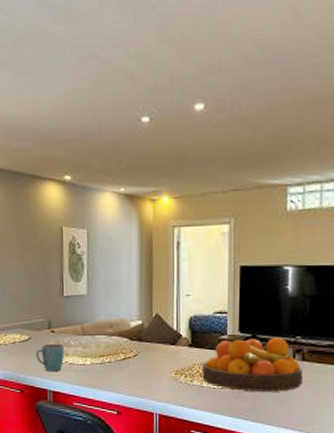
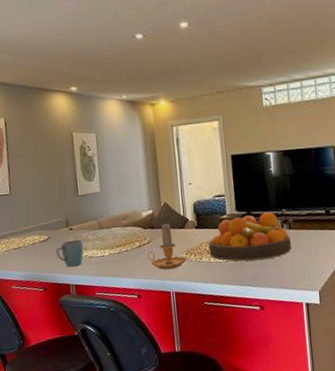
candle: none [132,336,175,389] -> present [147,222,187,270]

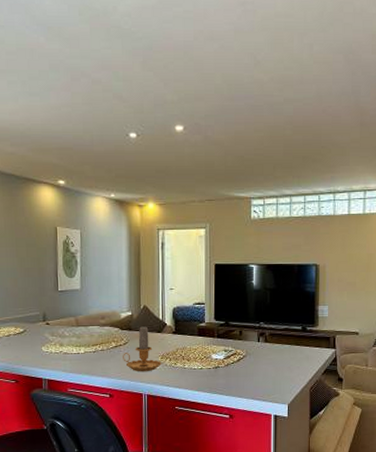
mug: present [56,239,84,267] -> none [31,334,60,361]
fruit bowl: present [208,212,292,261] -> none [184,324,266,370]

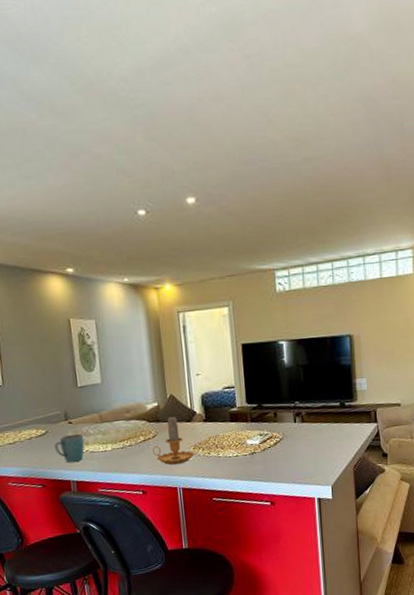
mug: none [31,334,60,361] -> present [54,433,85,462]

